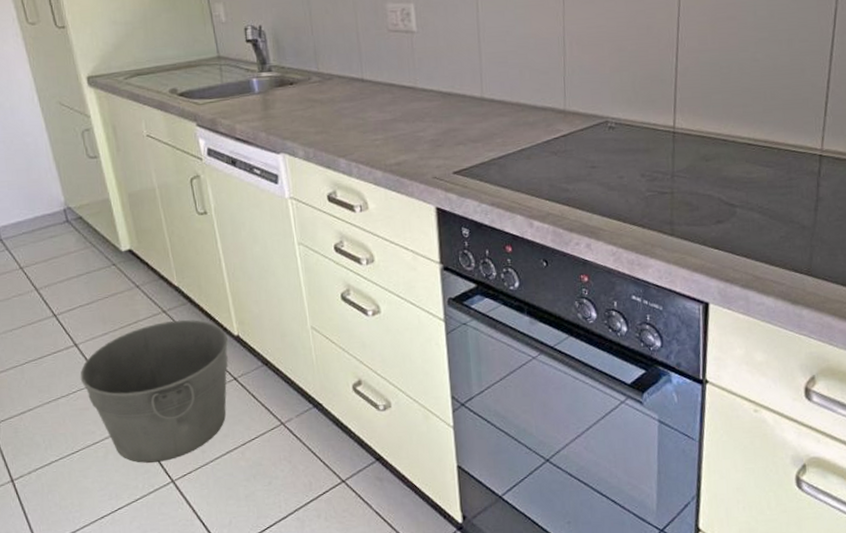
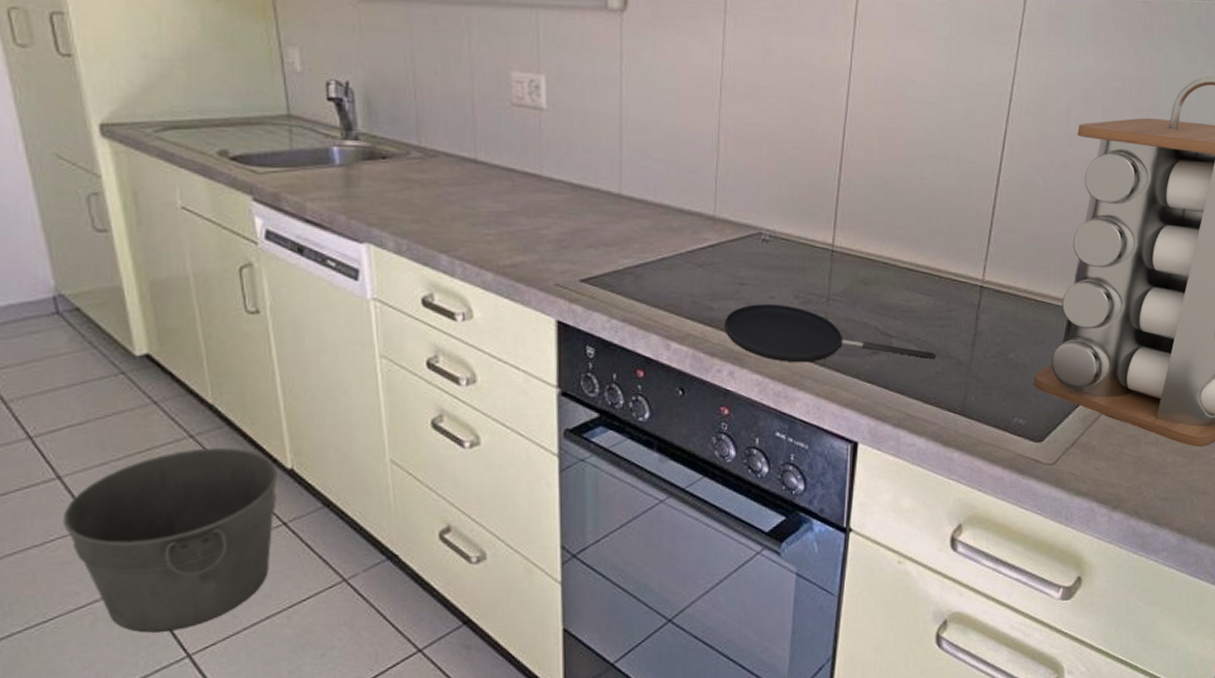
frying pan: none [579,182,781,234] -> present [725,303,937,363]

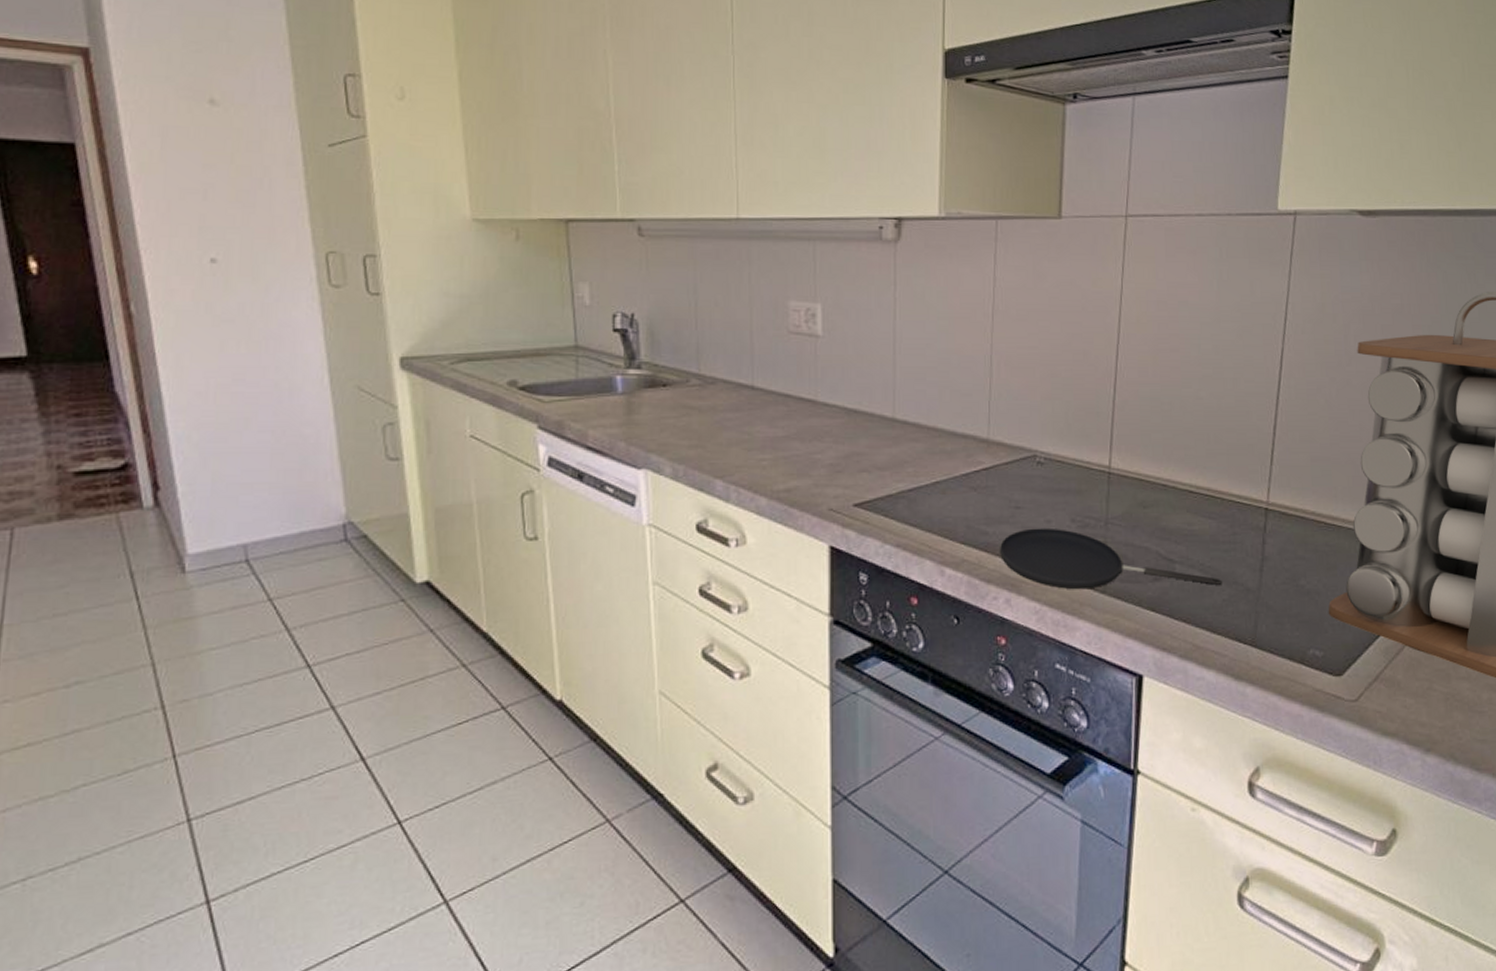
pan: present [62,447,277,633] -> none [332,677,546,876]

